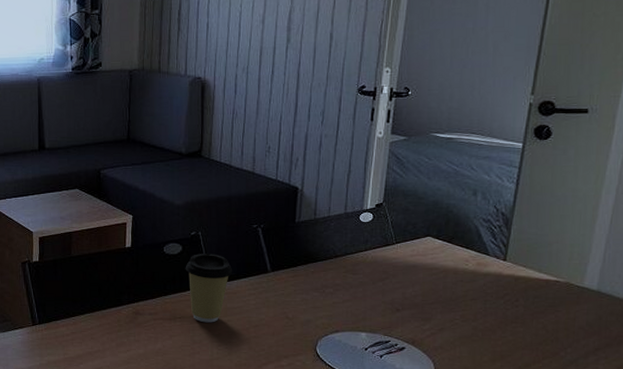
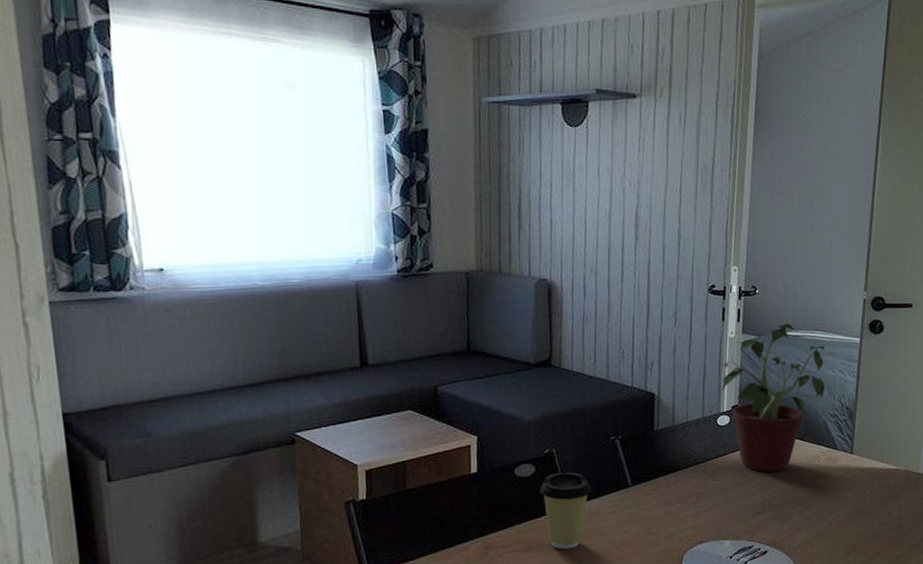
potted plant: none [365,125,481,272] -> present [721,323,825,473]

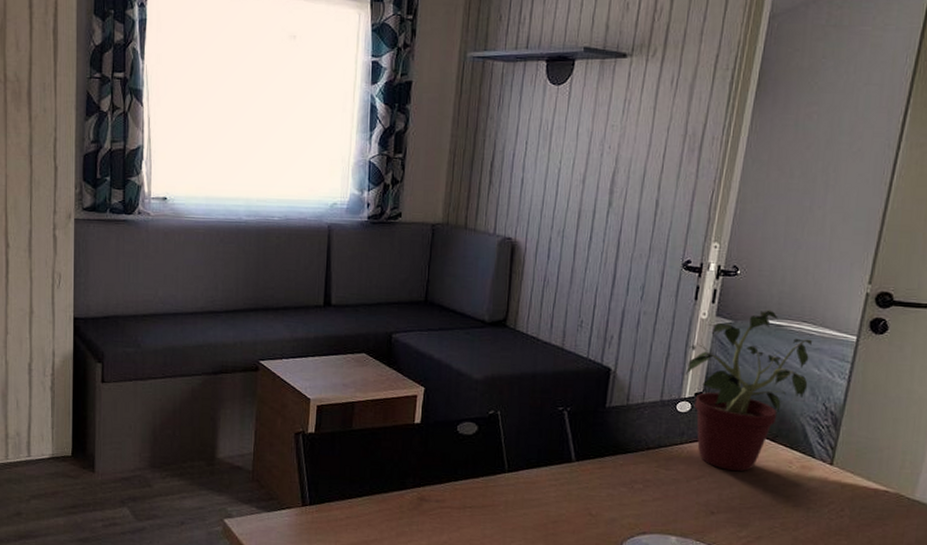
coffee cup: present [539,472,592,550] -> none [479,436,533,515]

